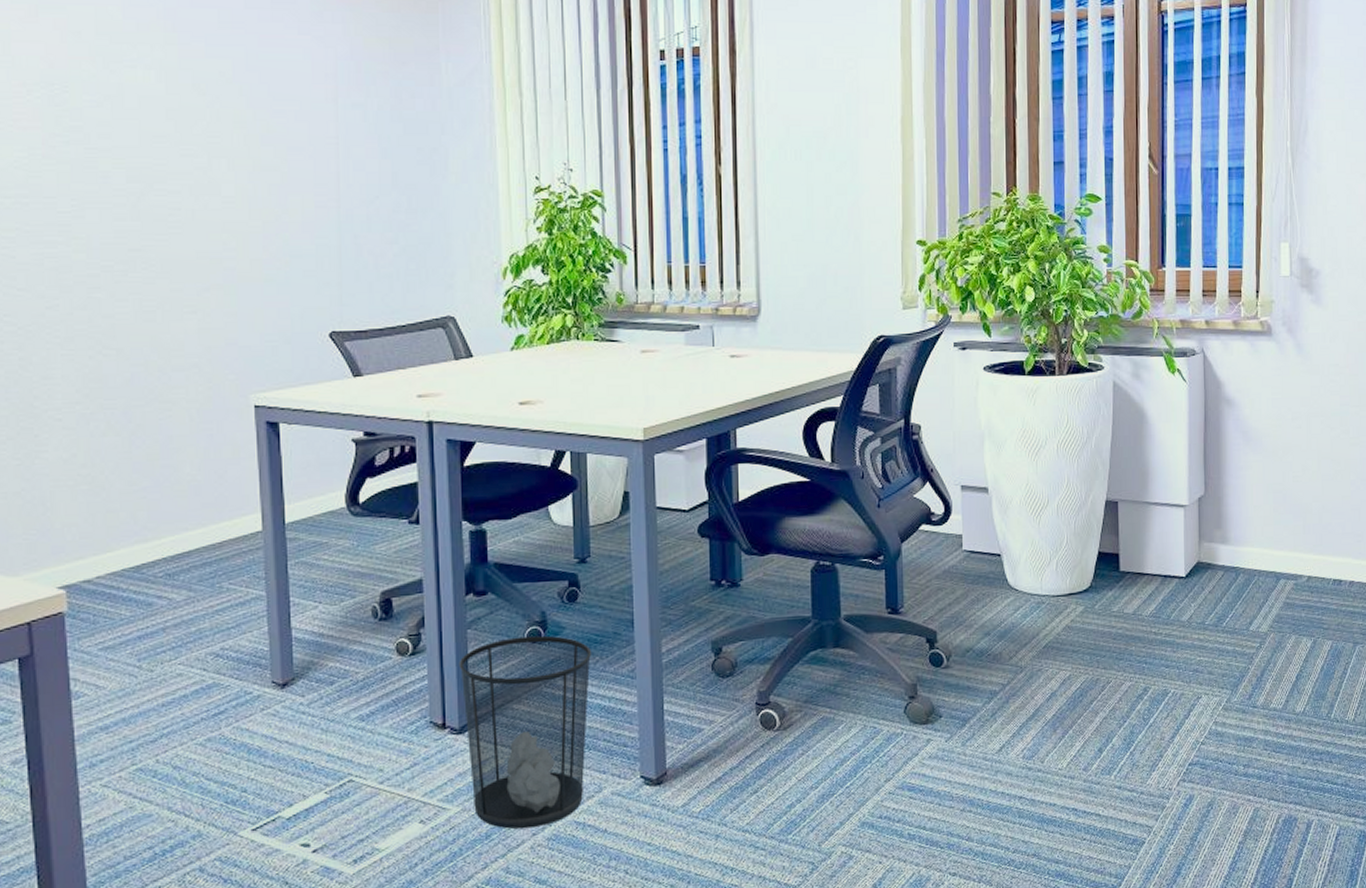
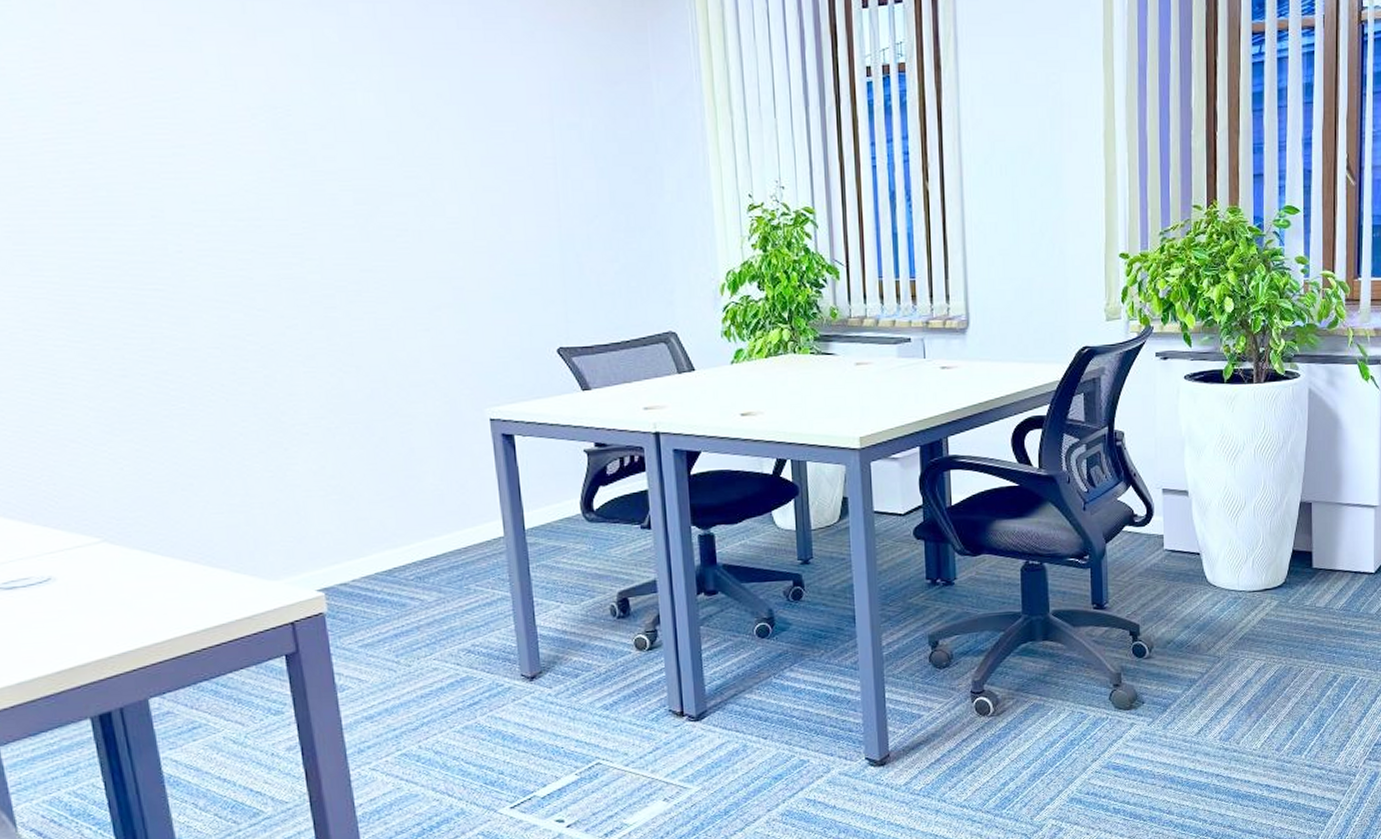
waste bin: present [458,635,592,829] -> none [693,631,818,806]

